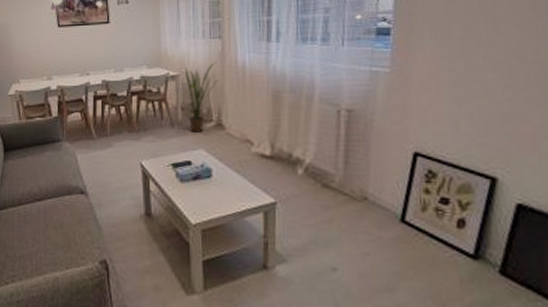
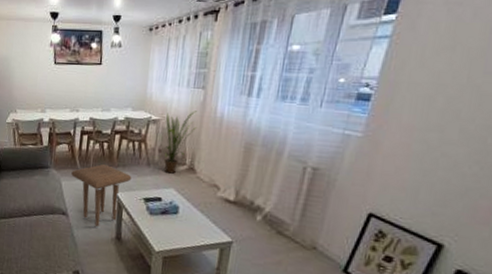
side table: none [87,129,155,205] -> present [71,163,132,228]

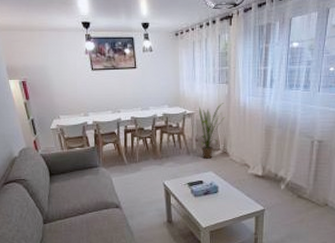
side table: present [71,163,132,228] -> none [120,157,175,215]

